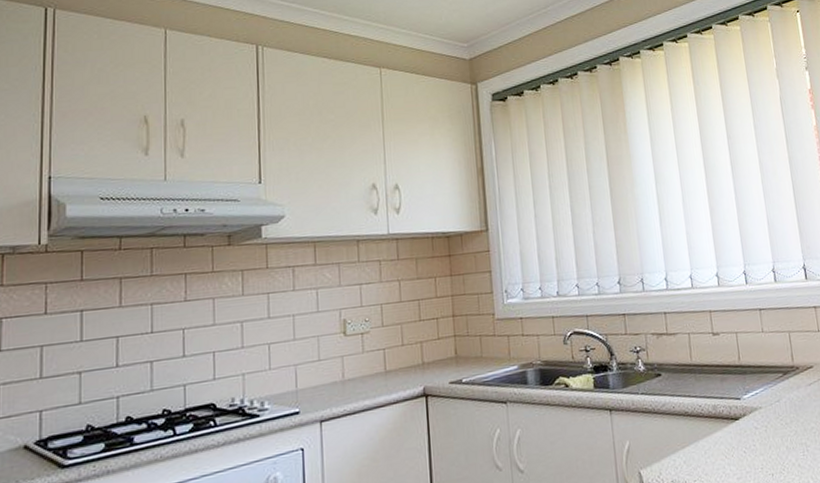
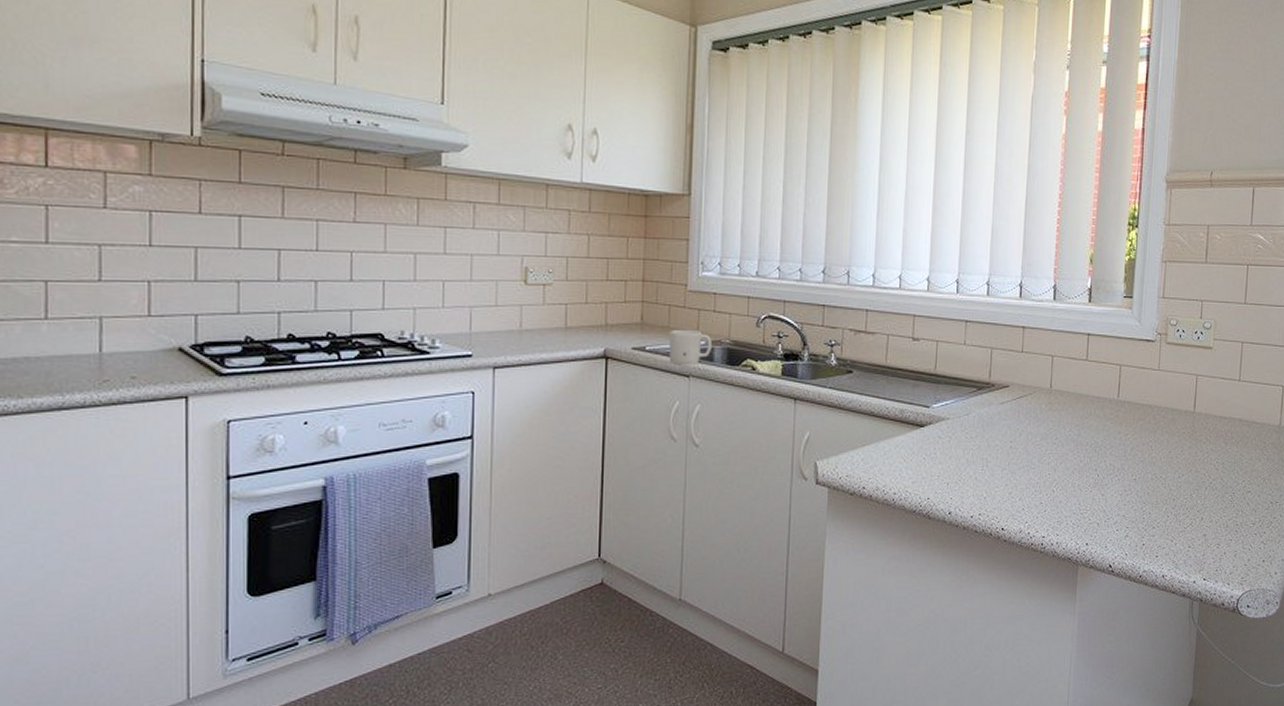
mug: none [483,356,525,393] -> present [669,329,713,366]

